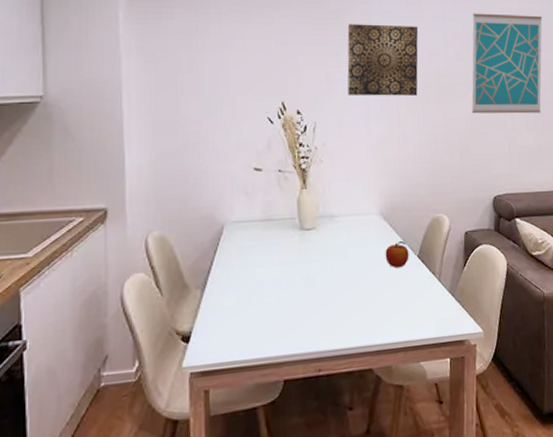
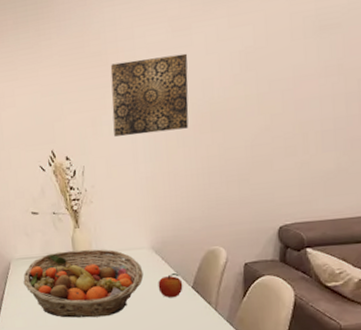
fruit basket: none [237,213,371,293] -> present [23,249,144,318]
wall art: present [471,13,543,114] -> none [252,12,350,140]

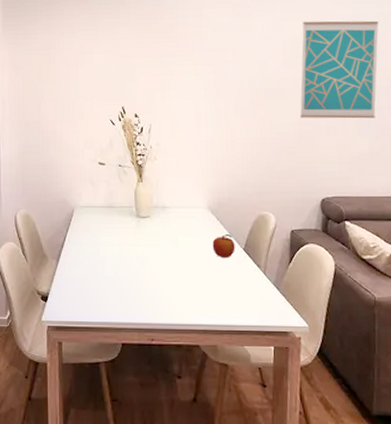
fruit basket: present [23,249,144,318] -> none [85,203,200,272]
wall art: present [110,53,189,137] -> none [179,36,247,102]
wall art: none [252,12,350,140] -> present [300,20,379,119]

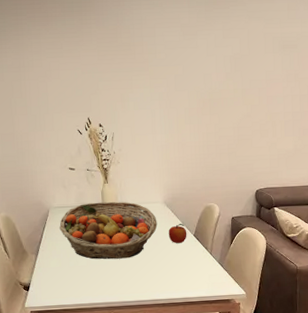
fruit basket: none [85,203,200,272] -> present [59,201,157,259]
wall art: present [300,20,379,119] -> none [238,38,302,123]

